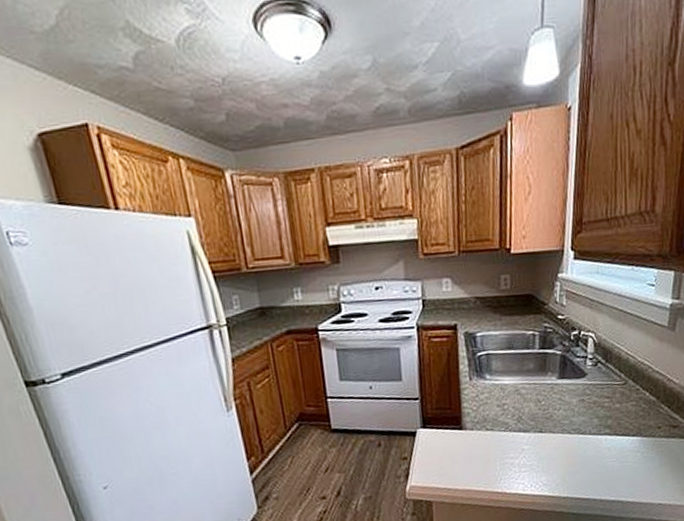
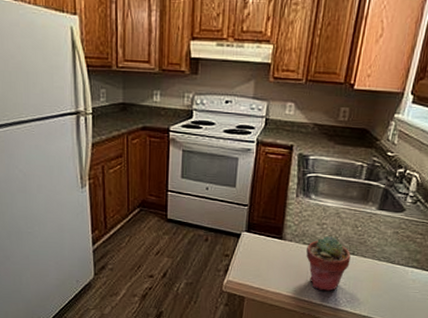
potted succulent: none [490,416,539,479] -> present [306,236,351,292]

